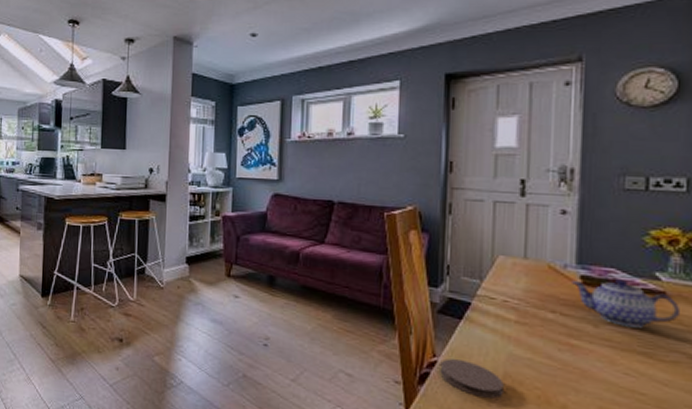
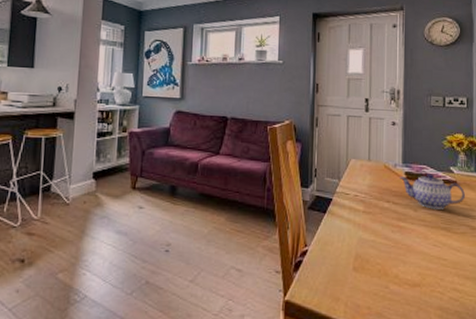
coaster: present [440,358,504,399] -> none [310,247,356,276]

